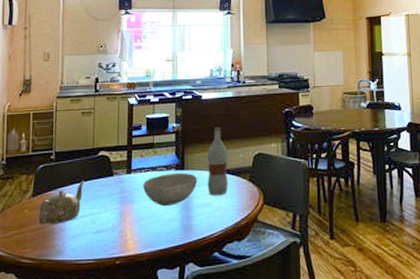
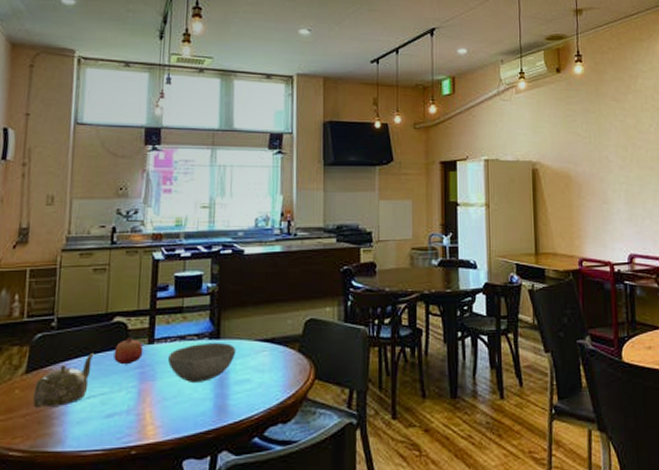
fruit: none [100,168,123,191] -> present [114,337,143,365]
bottle: present [207,127,228,196] -> none [248,288,274,370]

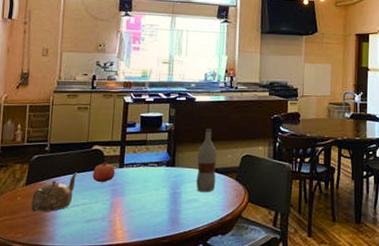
bowl: present [167,342,236,384] -> none [133,169,187,200]
bottle: none [248,288,274,370] -> present [196,128,218,193]

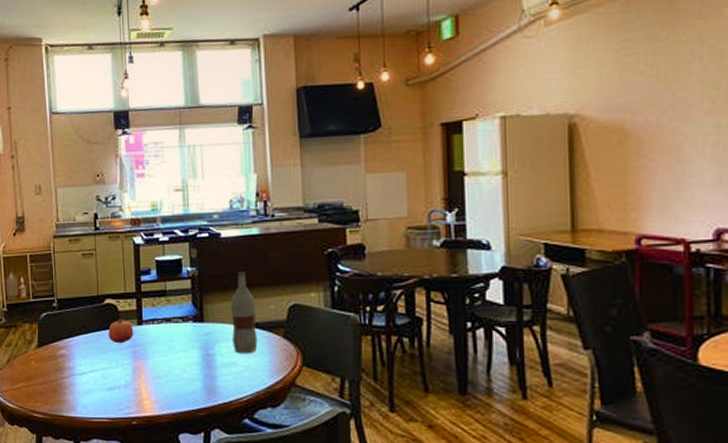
teapot: present [31,172,77,212] -> none [46,332,91,378]

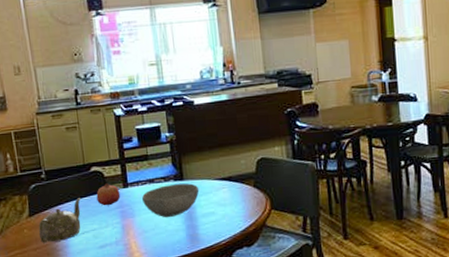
teapot: none [46,332,91,378] -> present [38,198,81,243]
bowl: none [156,325,221,364] -> present [141,183,200,218]
bottle: present [230,272,258,354] -> none [206,133,232,205]

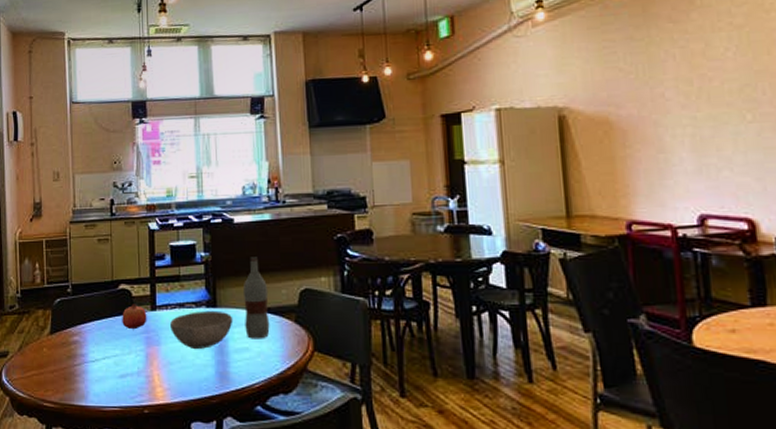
teapot: present [38,198,81,243] -> none [59,318,105,366]
bottle: none [206,133,232,205] -> present [242,257,270,339]

